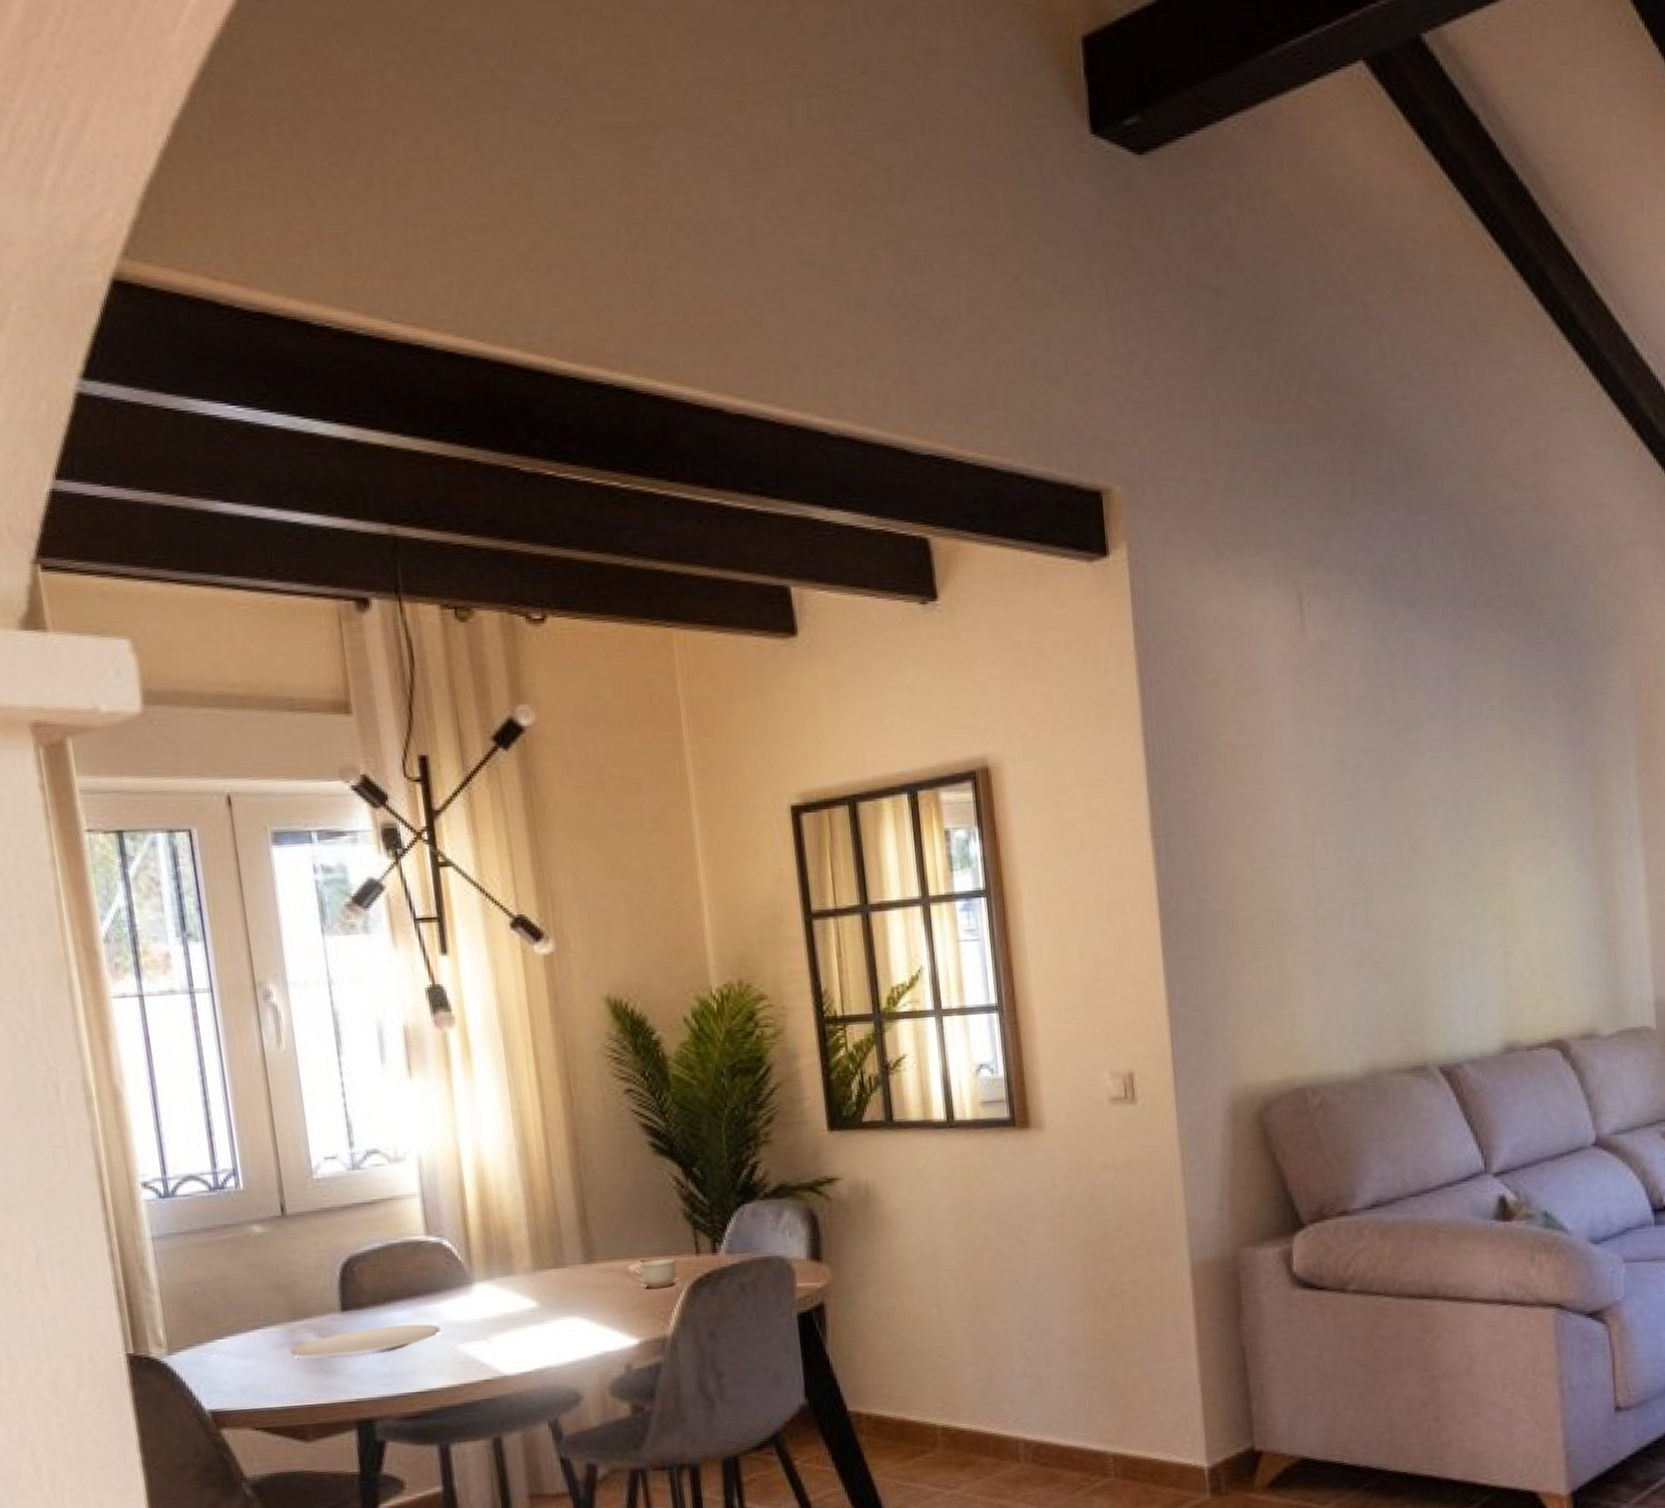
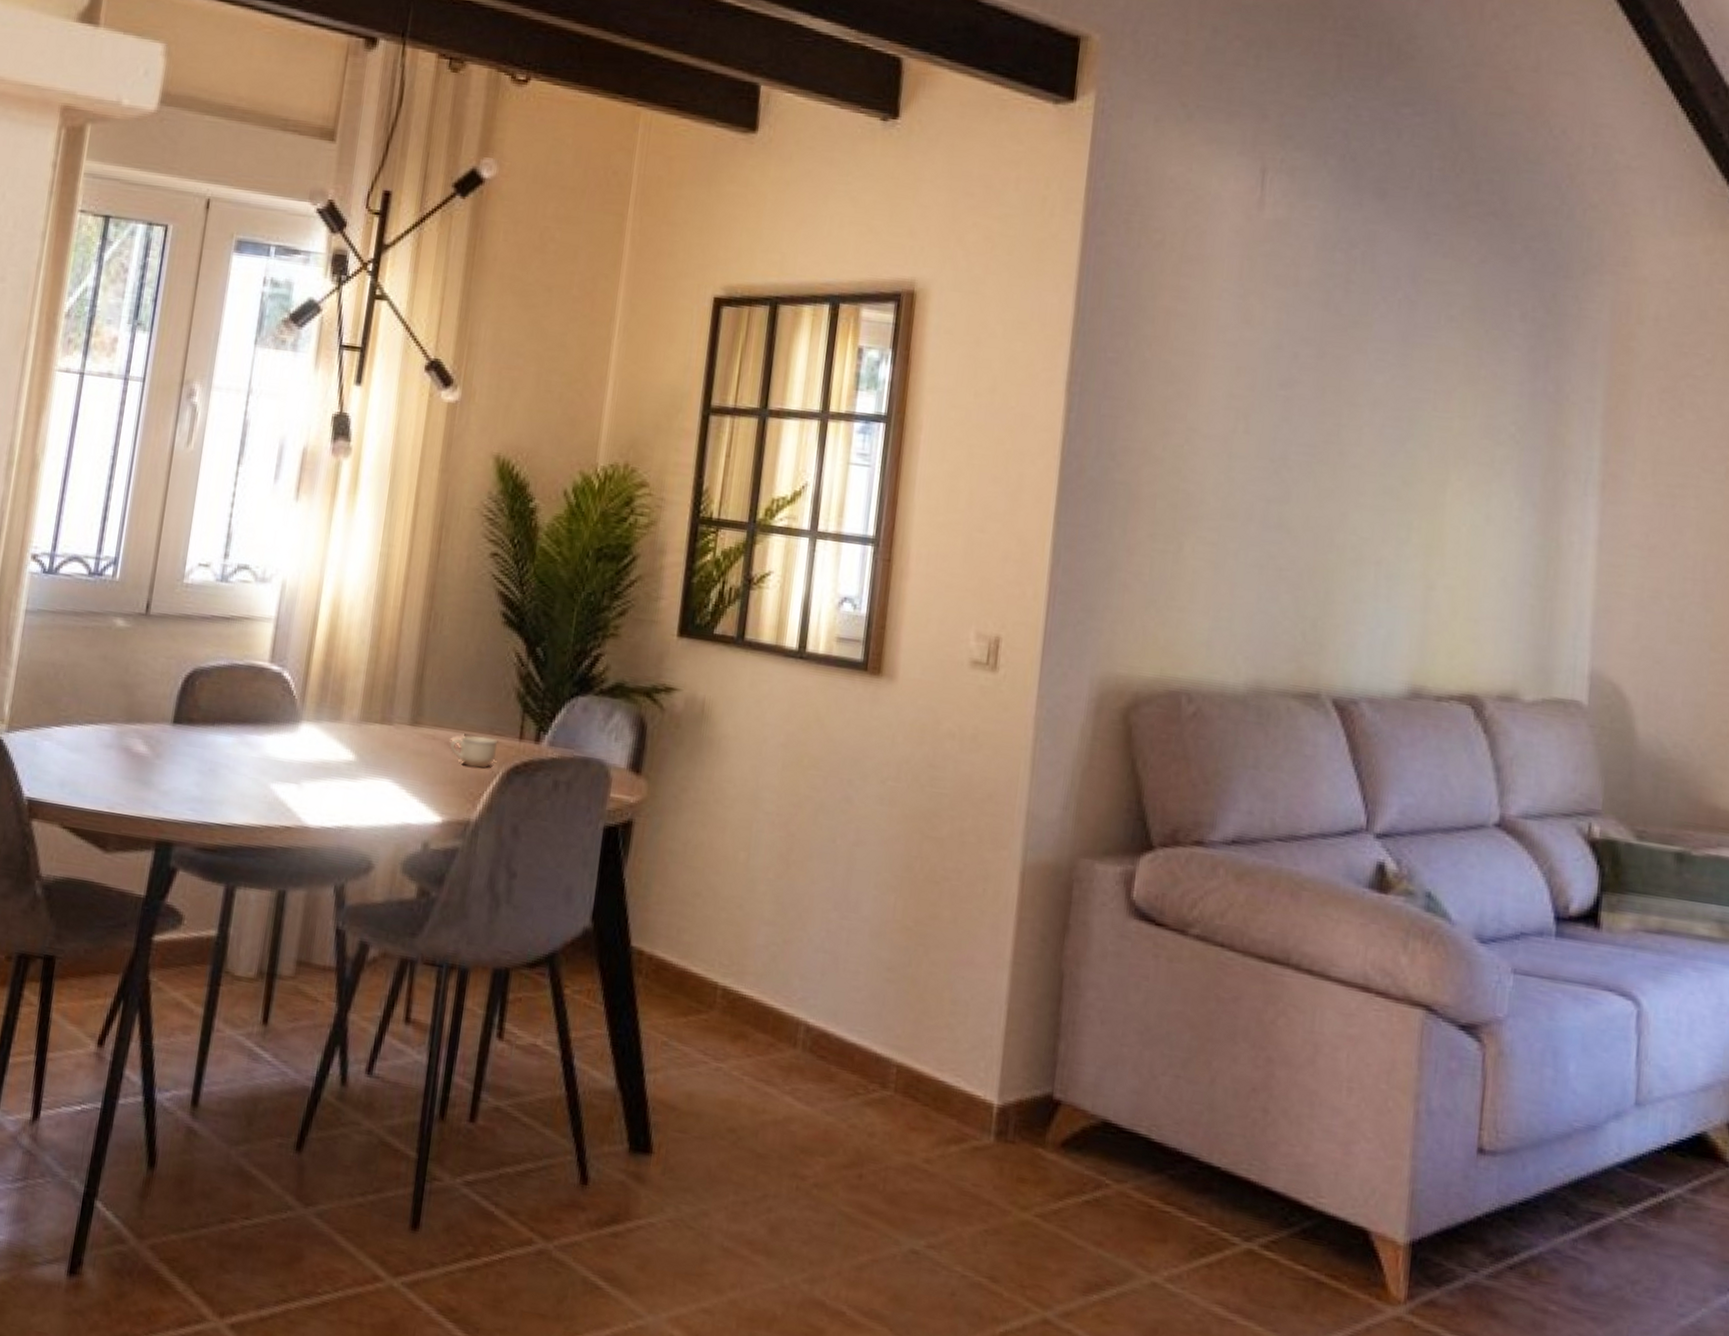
plate: present [289,1324,441,1360] -> none [114,746,259,776]

